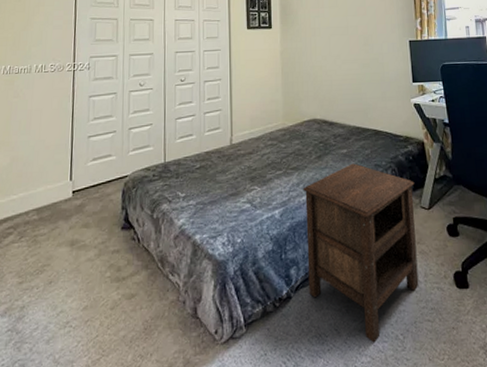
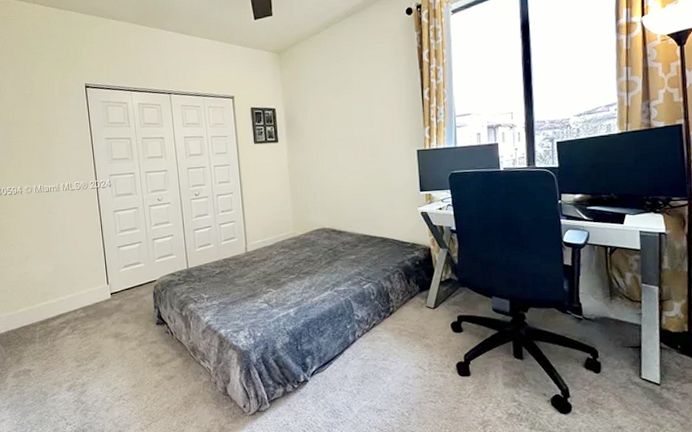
nightstand: present [302,163,419,343] -> none [314,268,424,418]

